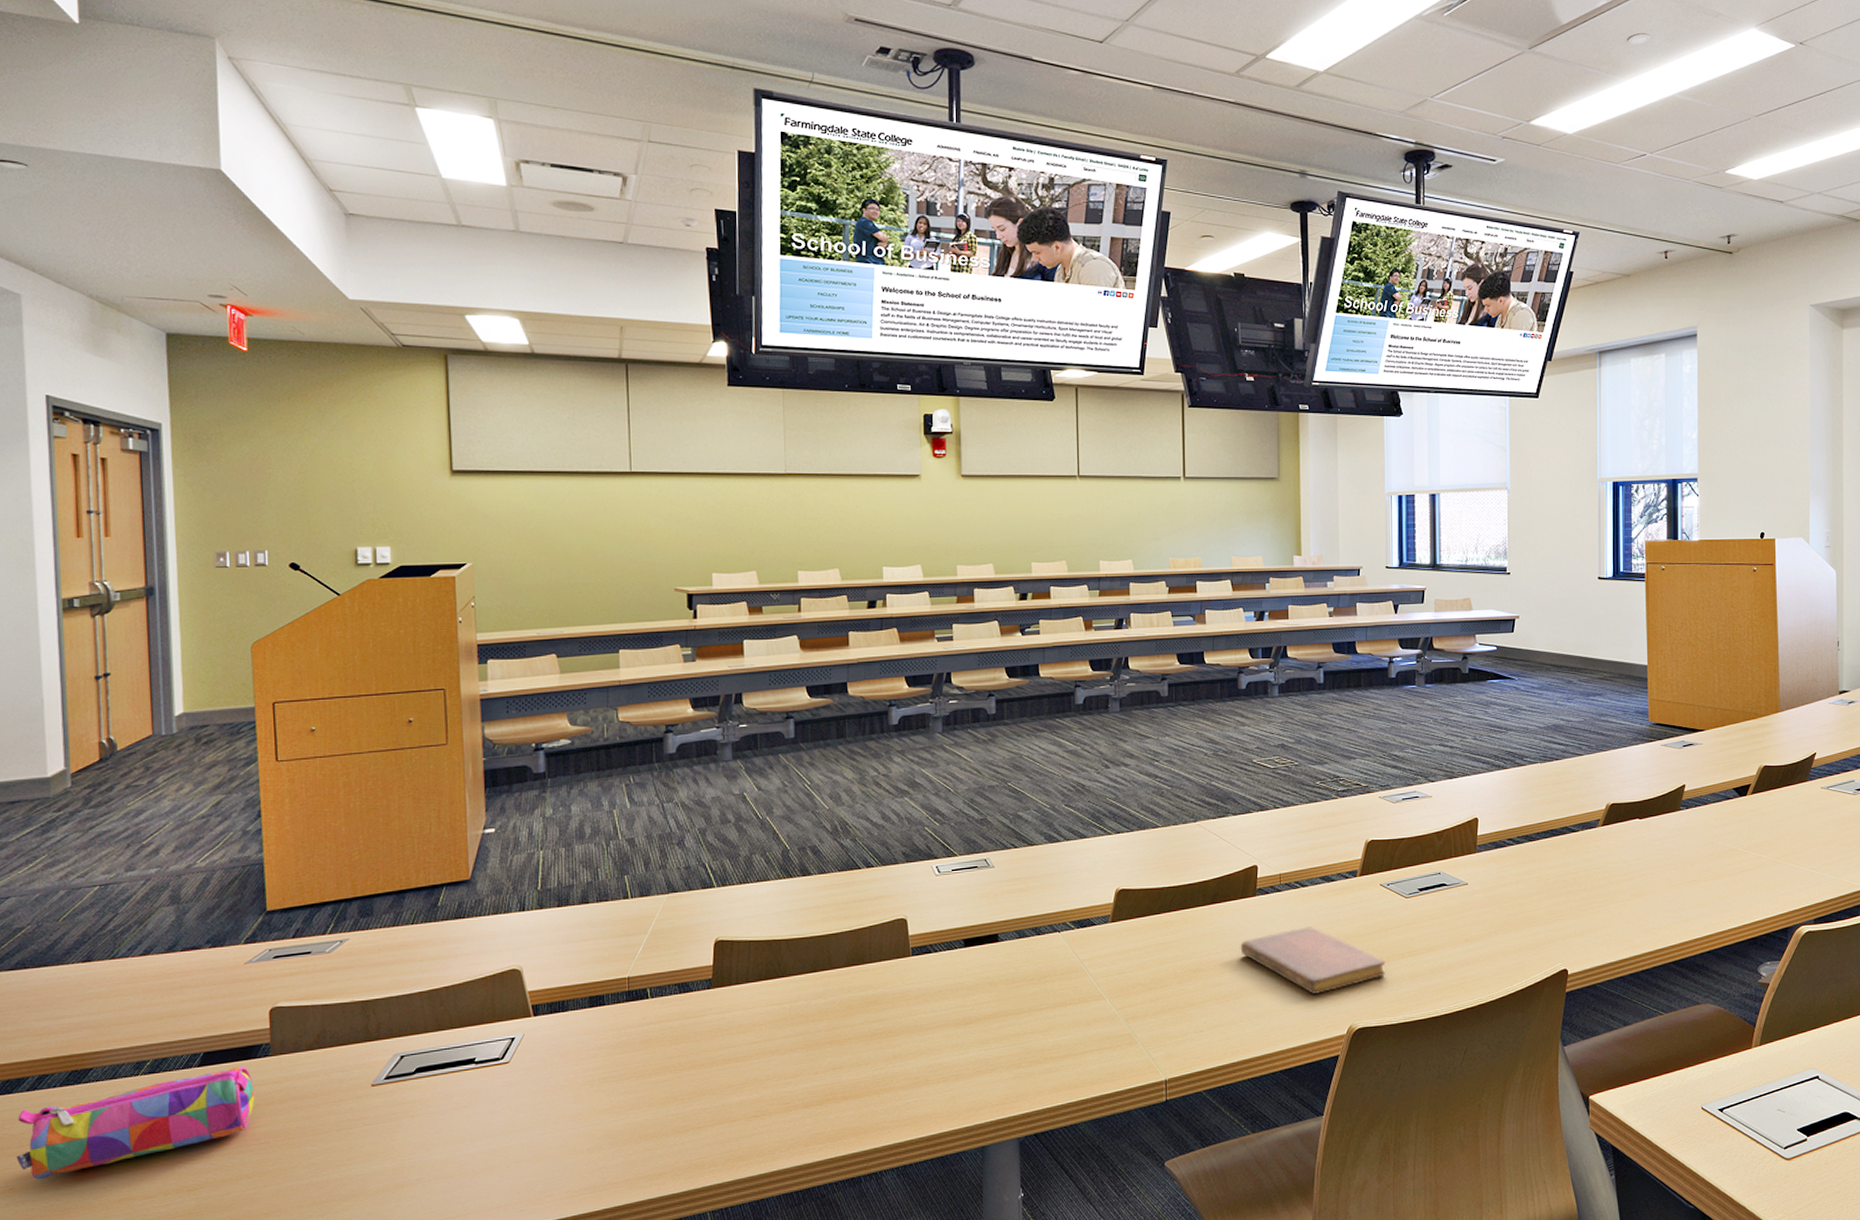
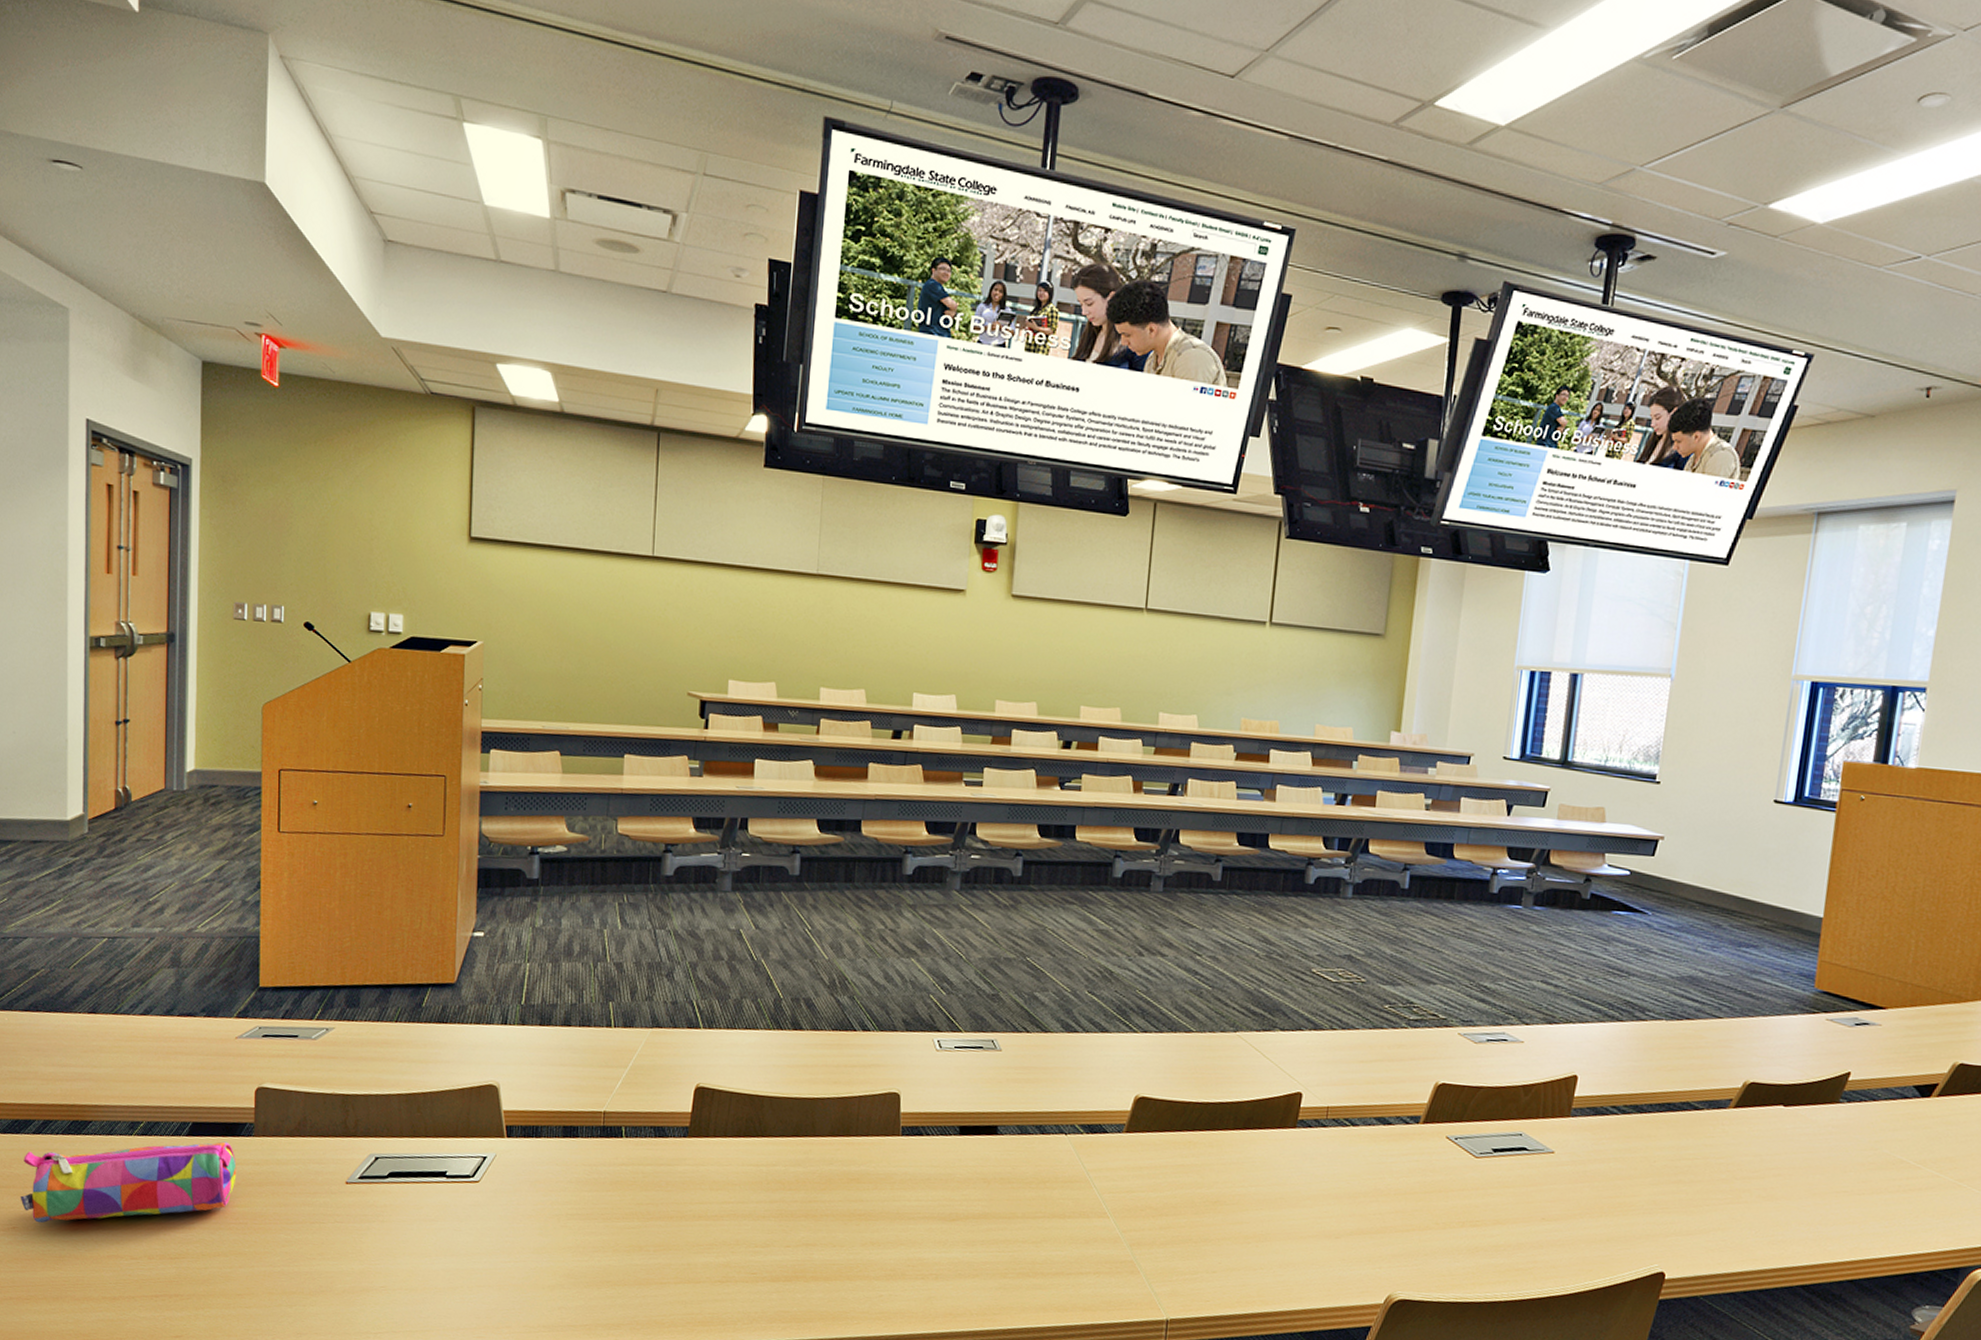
notebook: present [1240,927,1386,994] -> none [1270,1172,1441,1252]

